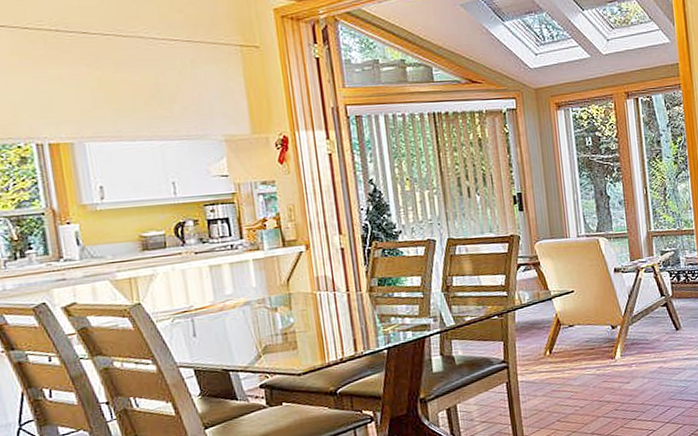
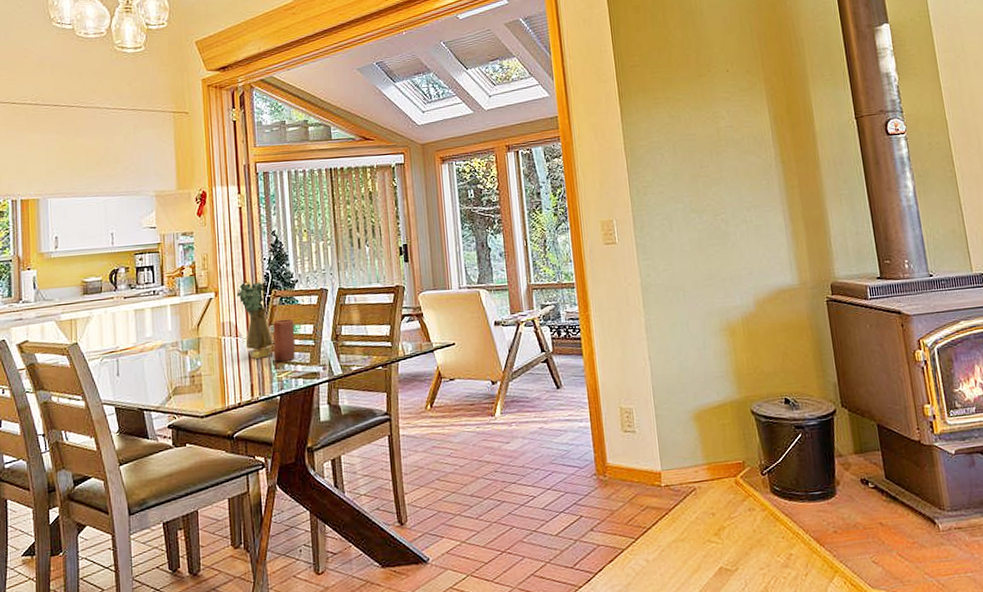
vase: none [331,230,377,313] -> present [236,279,273,359]
candle: none [375,271,402,315] -> present [273,318,295,362]

